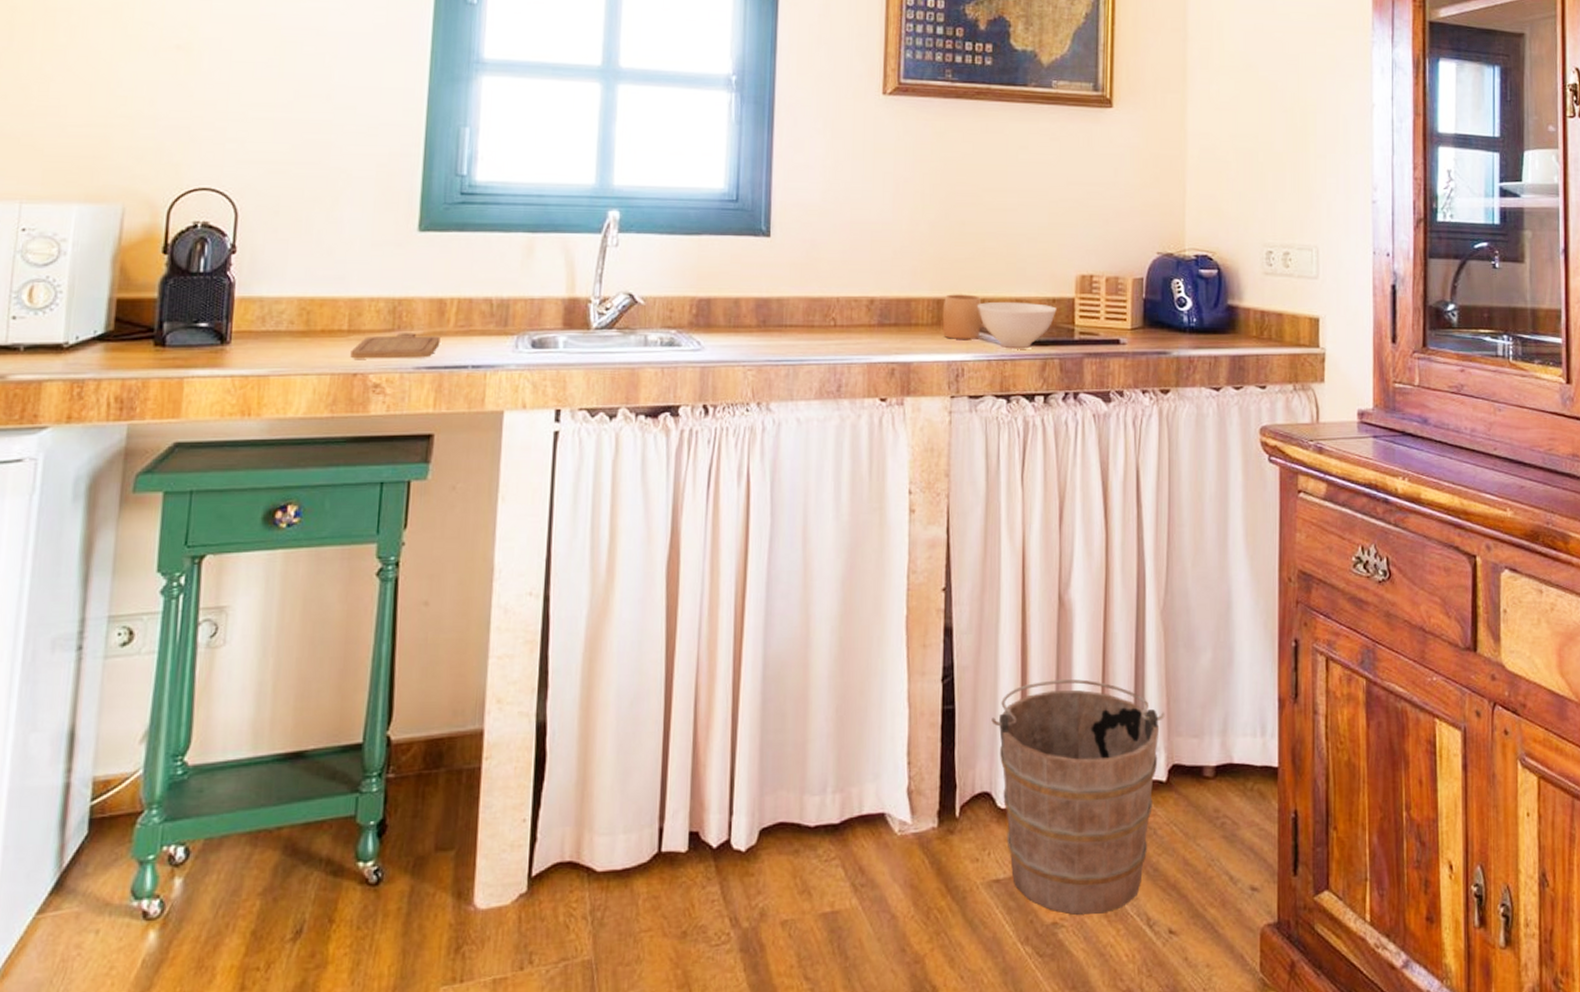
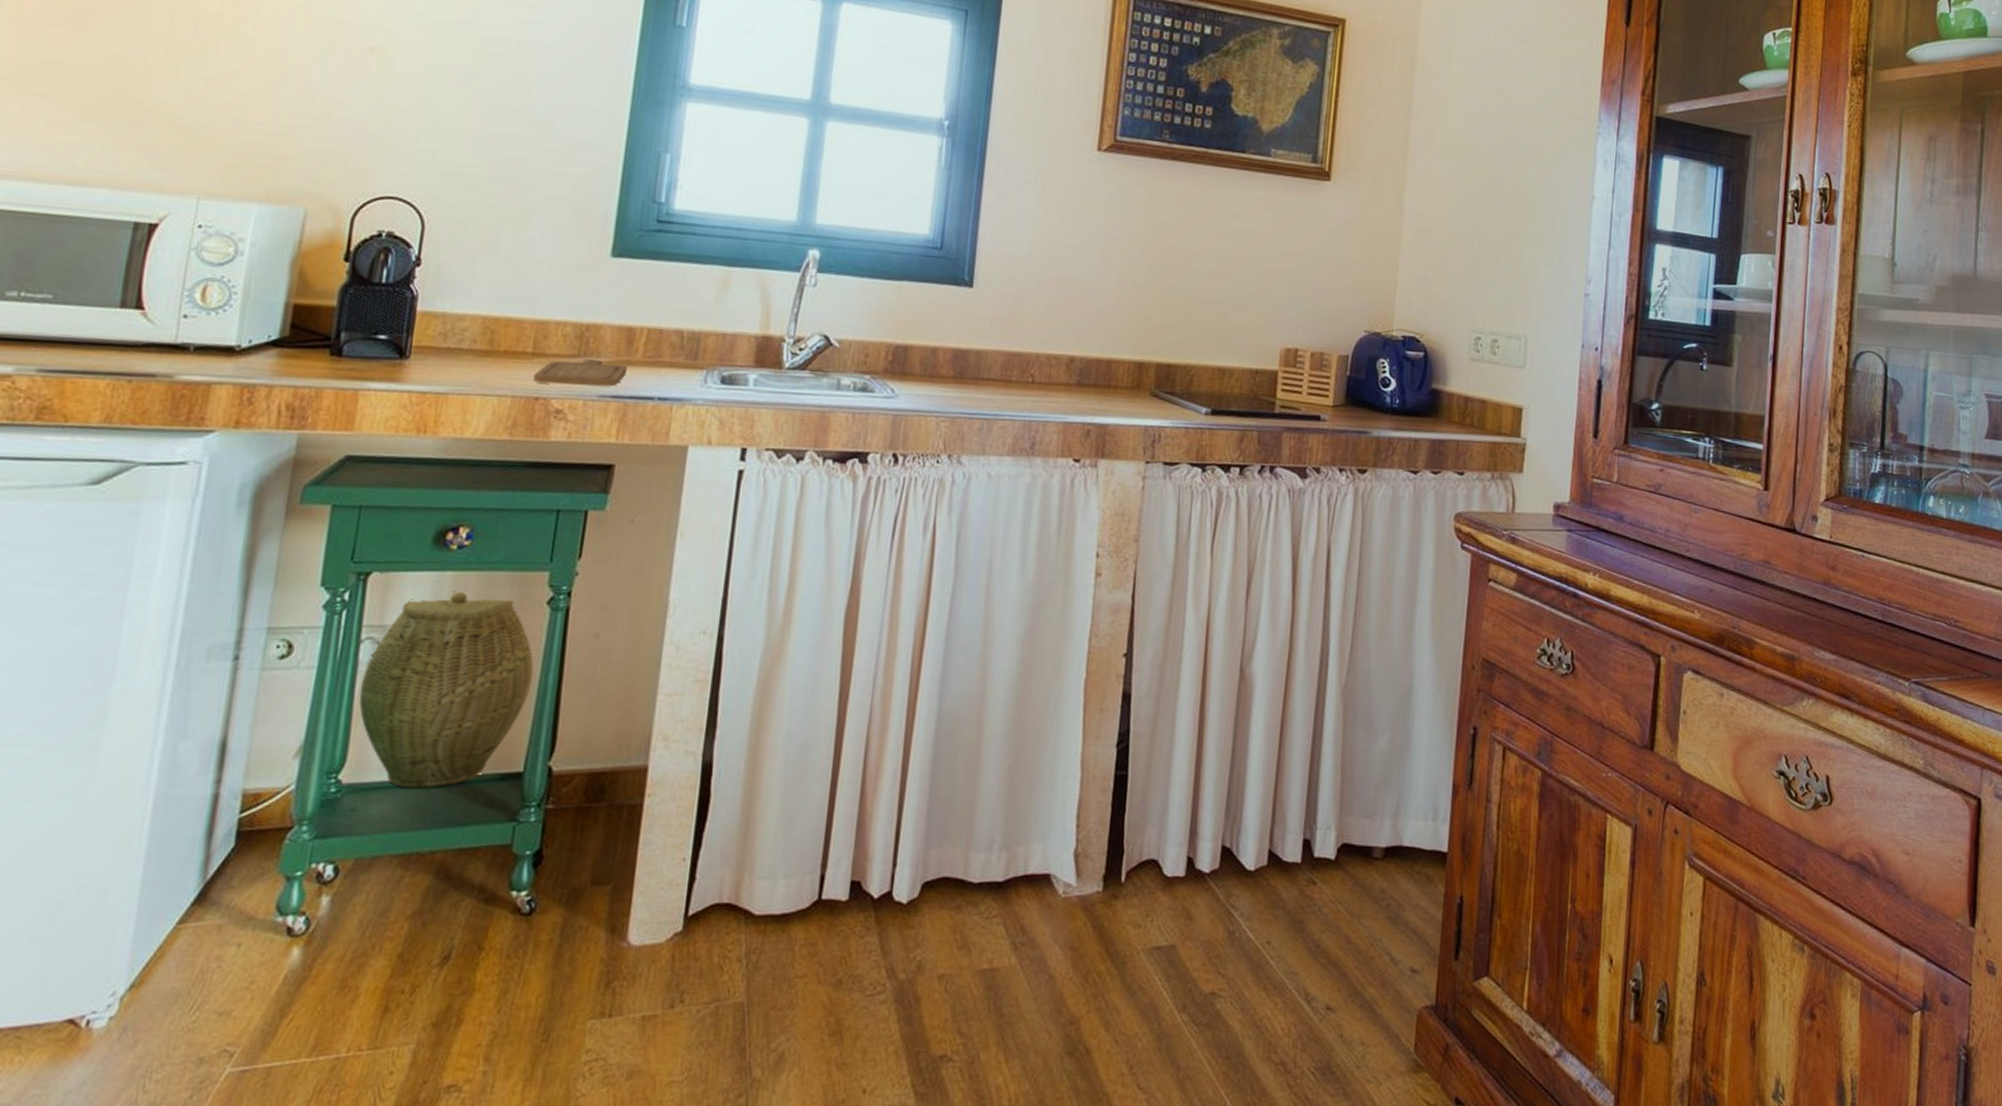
woven basket: none [200,567,367,767] -> present [359,590,534,789]
mug: present [942,294,985,339] -> none [1142,358,1185,406]
bowl: present [978,301,1057,349] -> none [1179,369,1259,419]
bucket: present [991,679,1165,915] -> none [1164,752,1339,986]

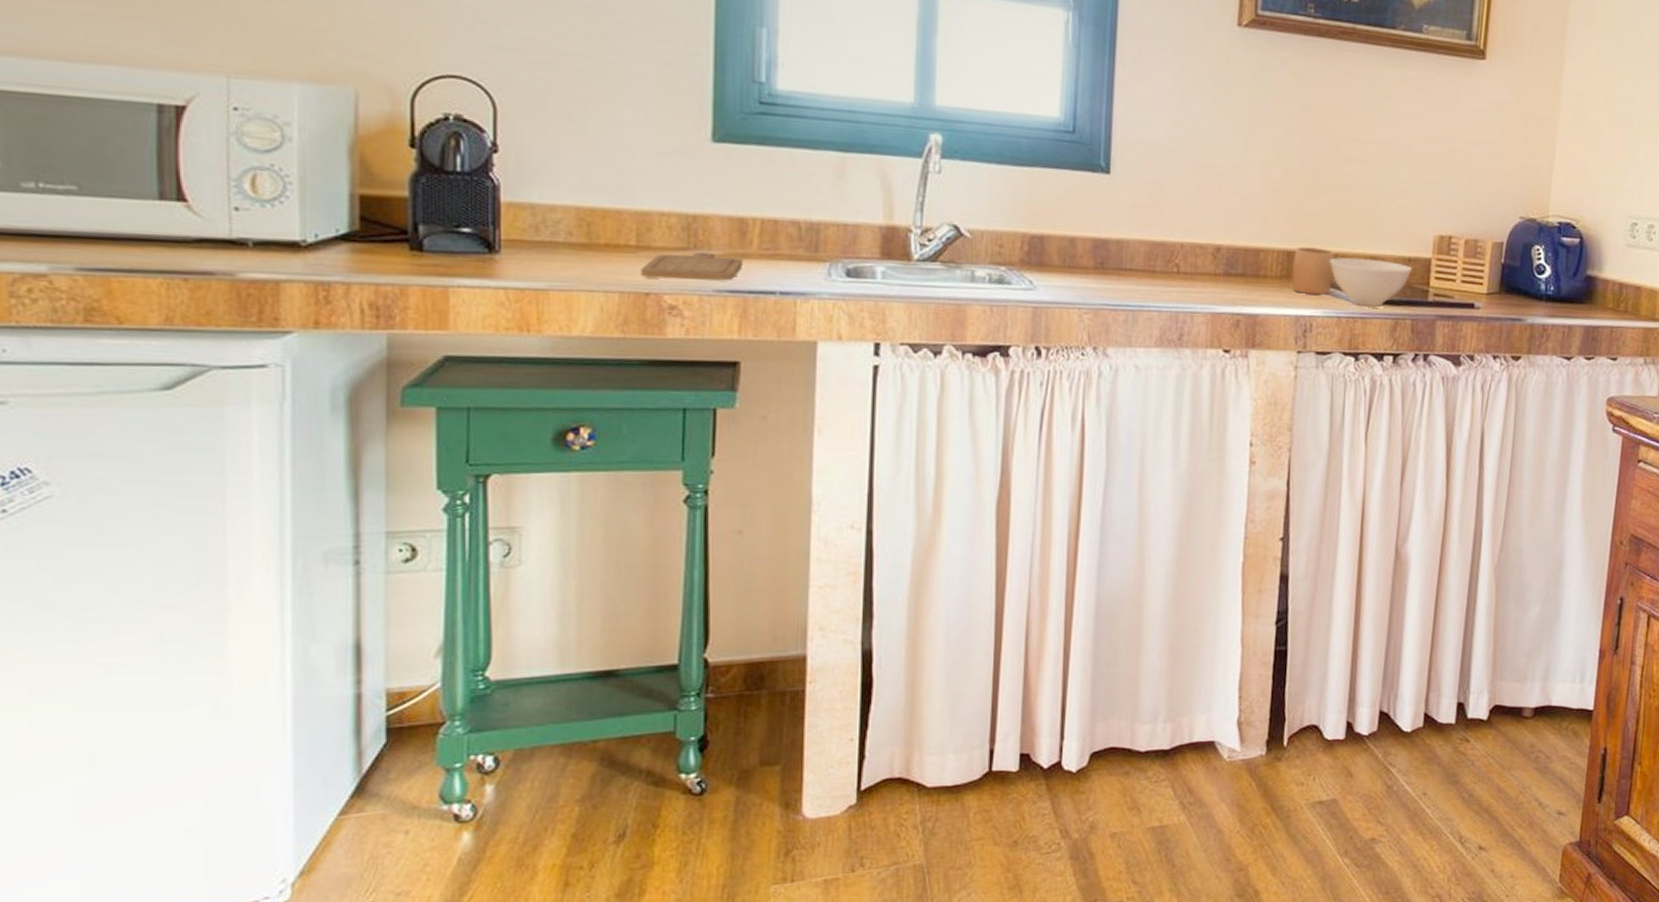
woven basket: present [359,590,534,789] -> none [495,490,677,683]
mug: none [1142,358,1185,406] -> present [1292,246,1337,295]
bowl: none [1179,369,1259,419] -> present [1330,257,1412,308]

